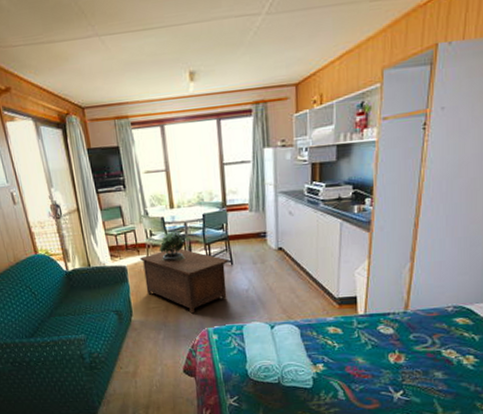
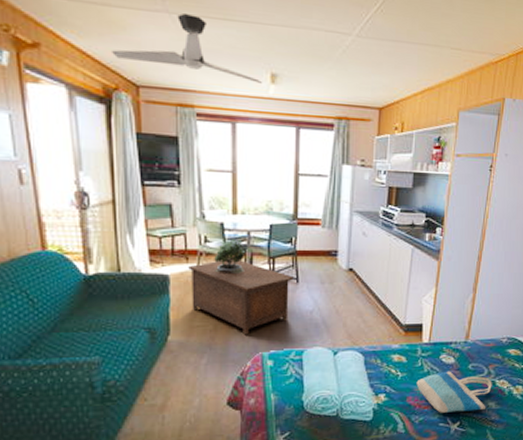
ceiling fan: none [59,32,182,87] -> present [110,12,262,83]
tote bag: none [354,341,438,382] -> present [416,371,492,413]

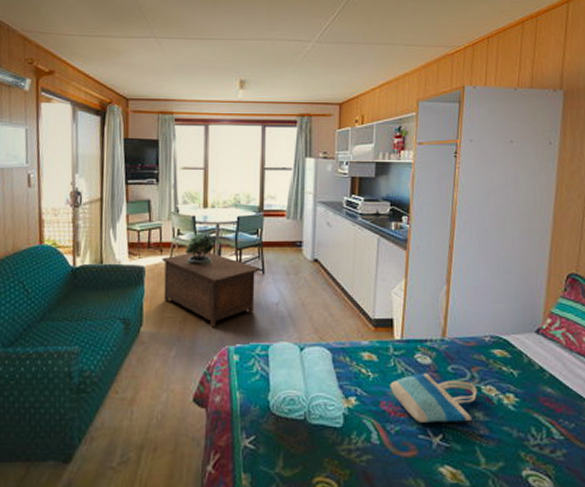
ceiling fan: present [110,12,262,83] -> none [108,36,232,89]

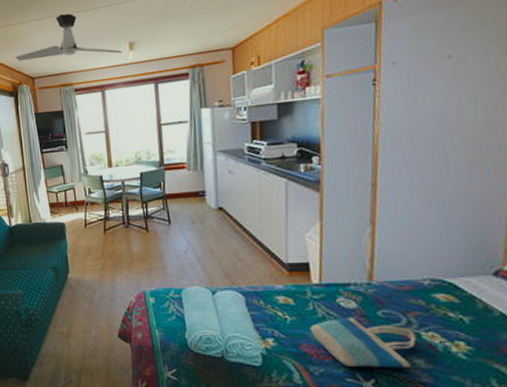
ceiling fan: none [108,36,232,89] -> present [15,13,122,61]
cabinet: present [162,251,260,328] -> none [78,206,166,274]
potted plant: present [185,228,215,265] -> none [97,186,123,219]

